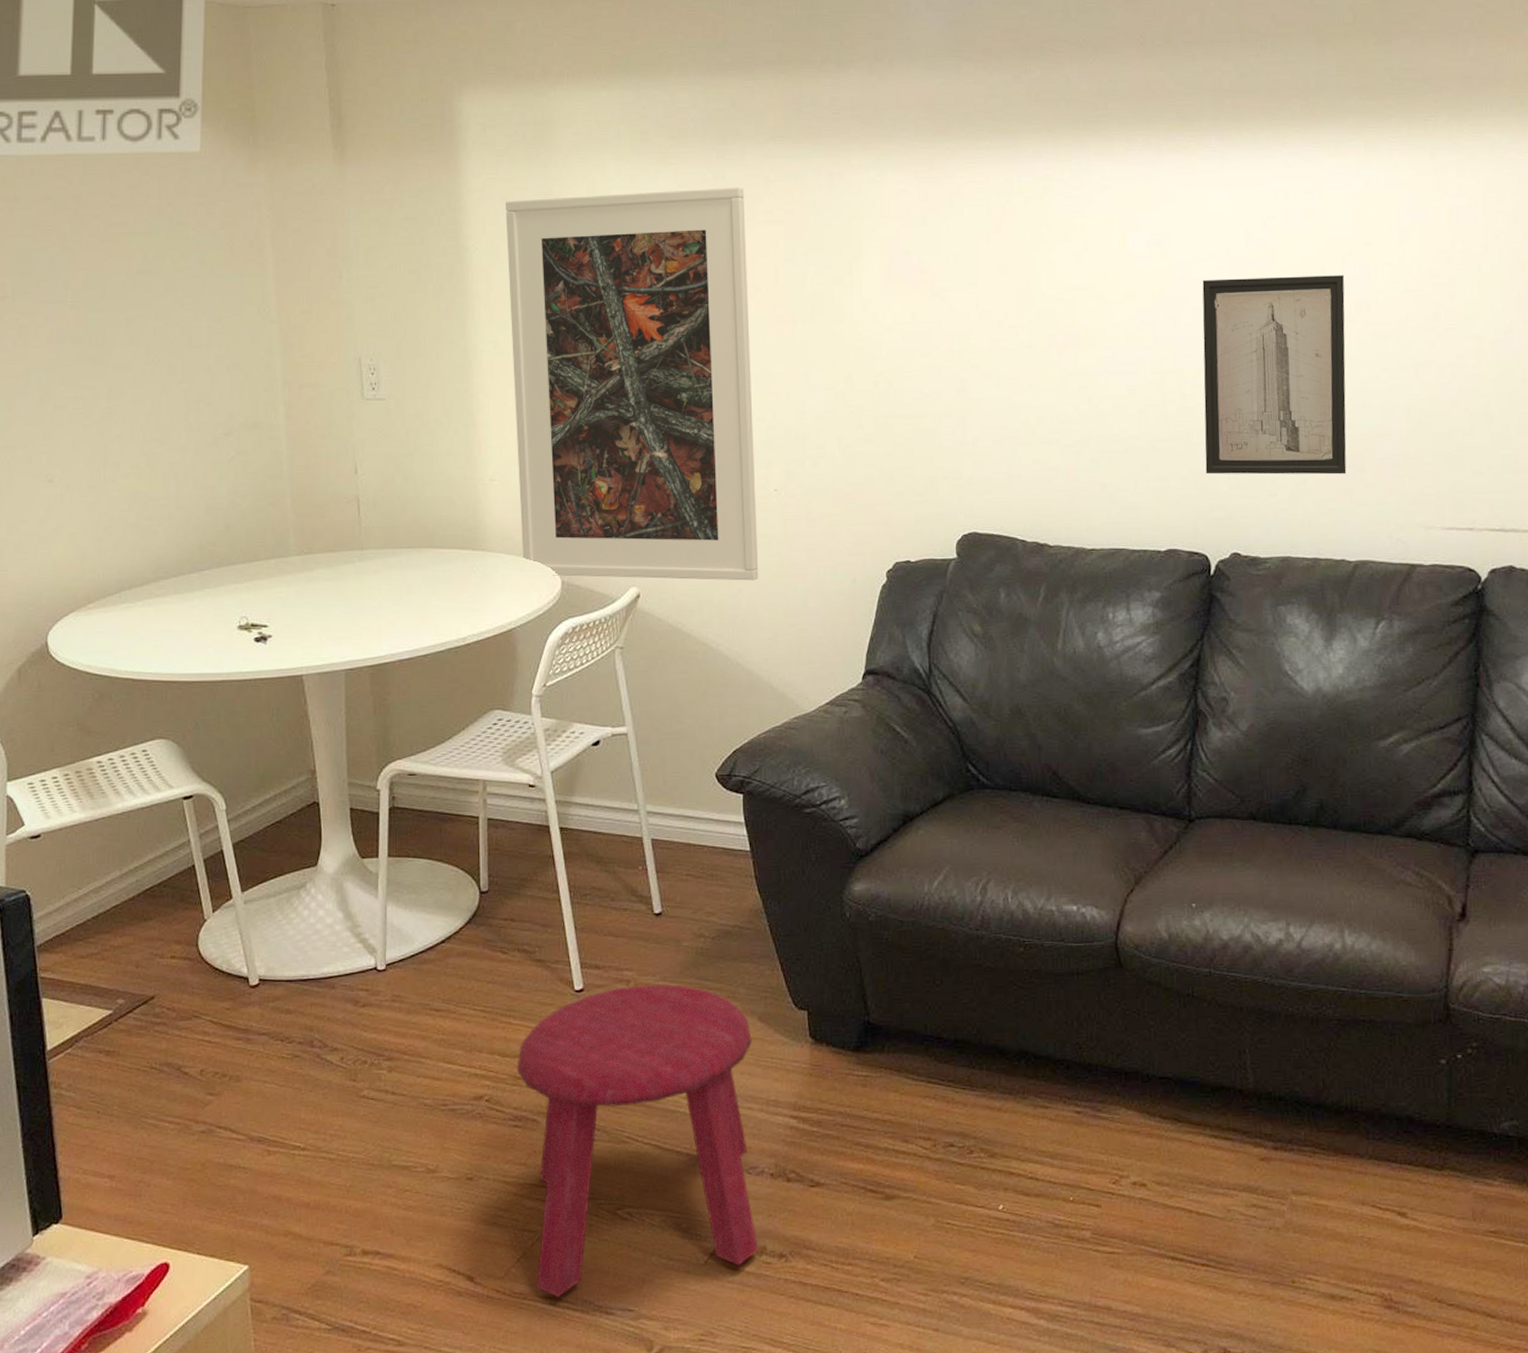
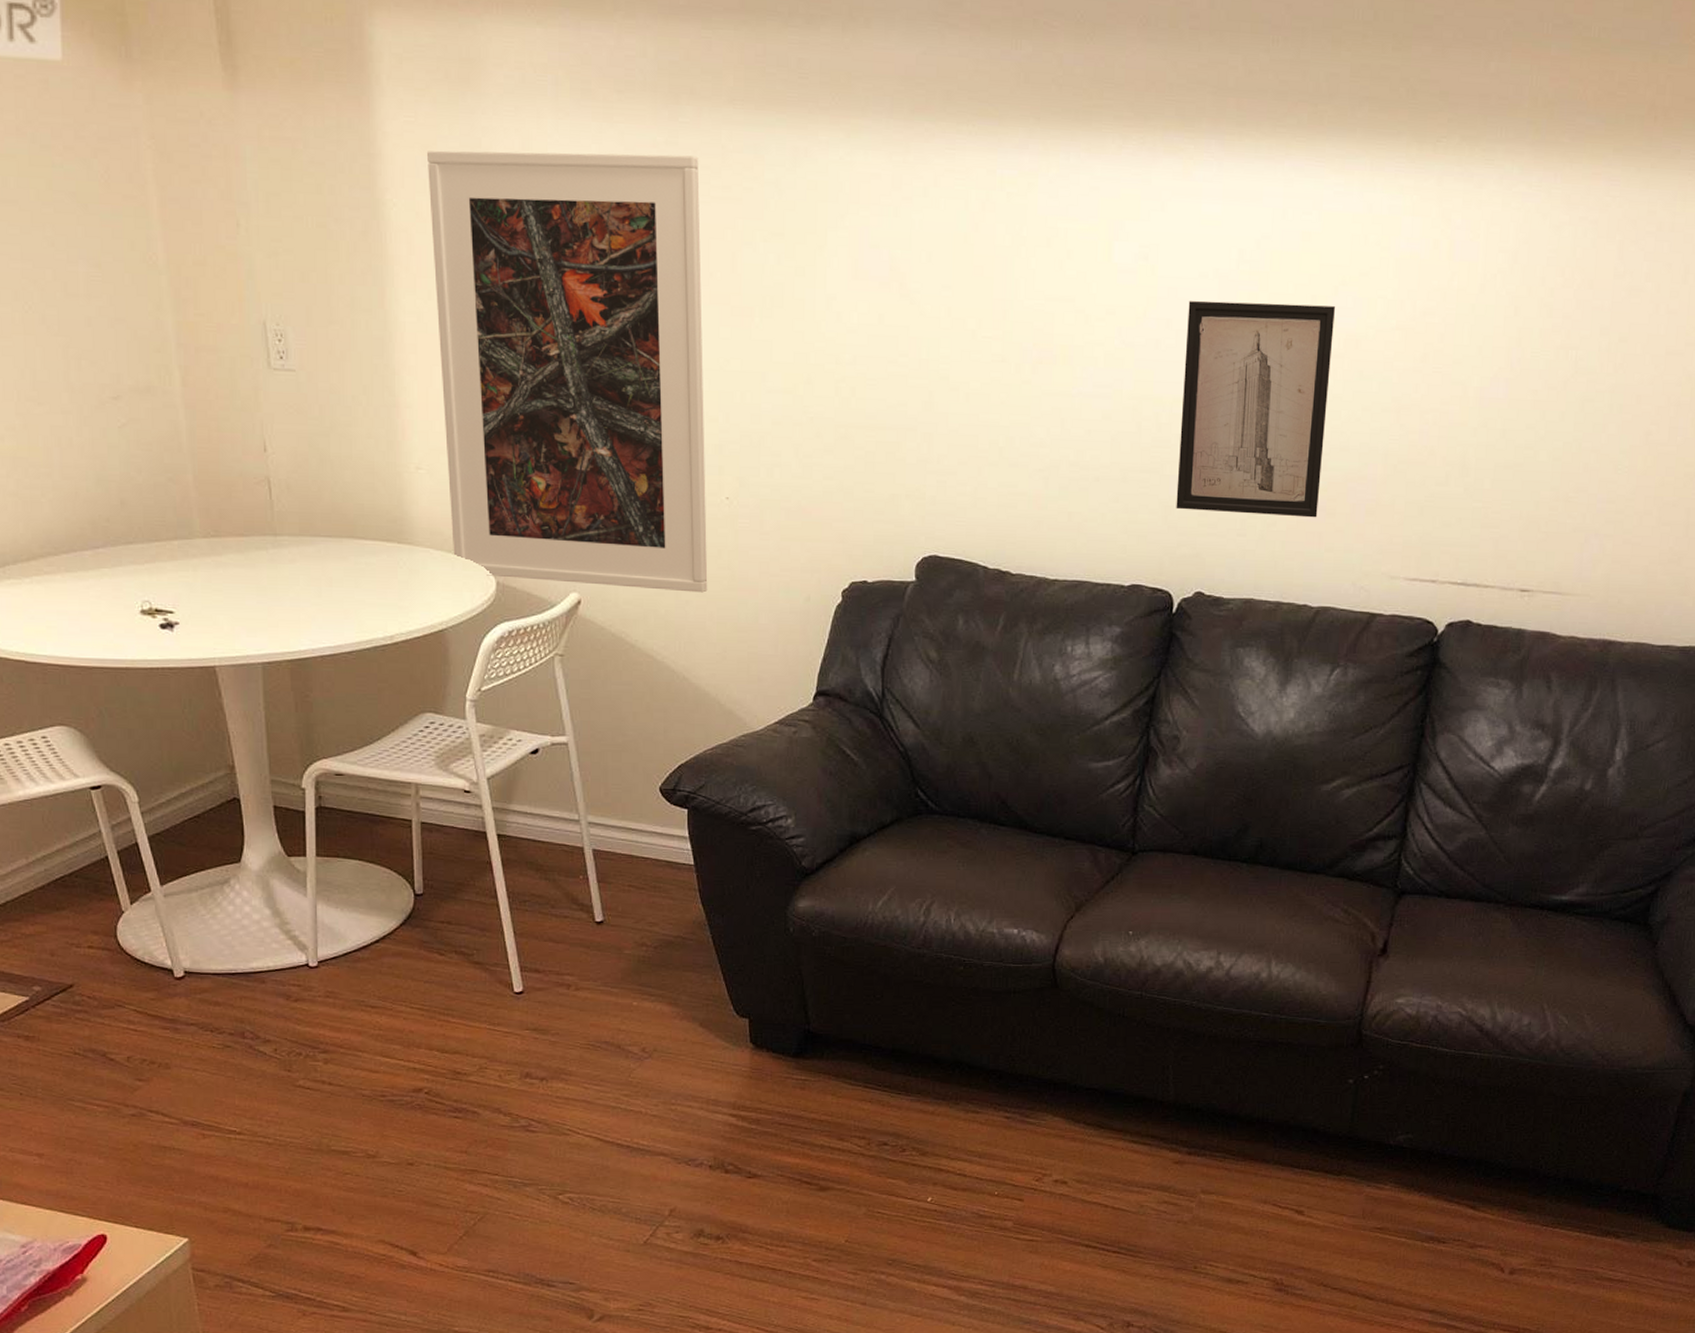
stool: present [516,984,758,1297] -> none [456,989,696,1271]

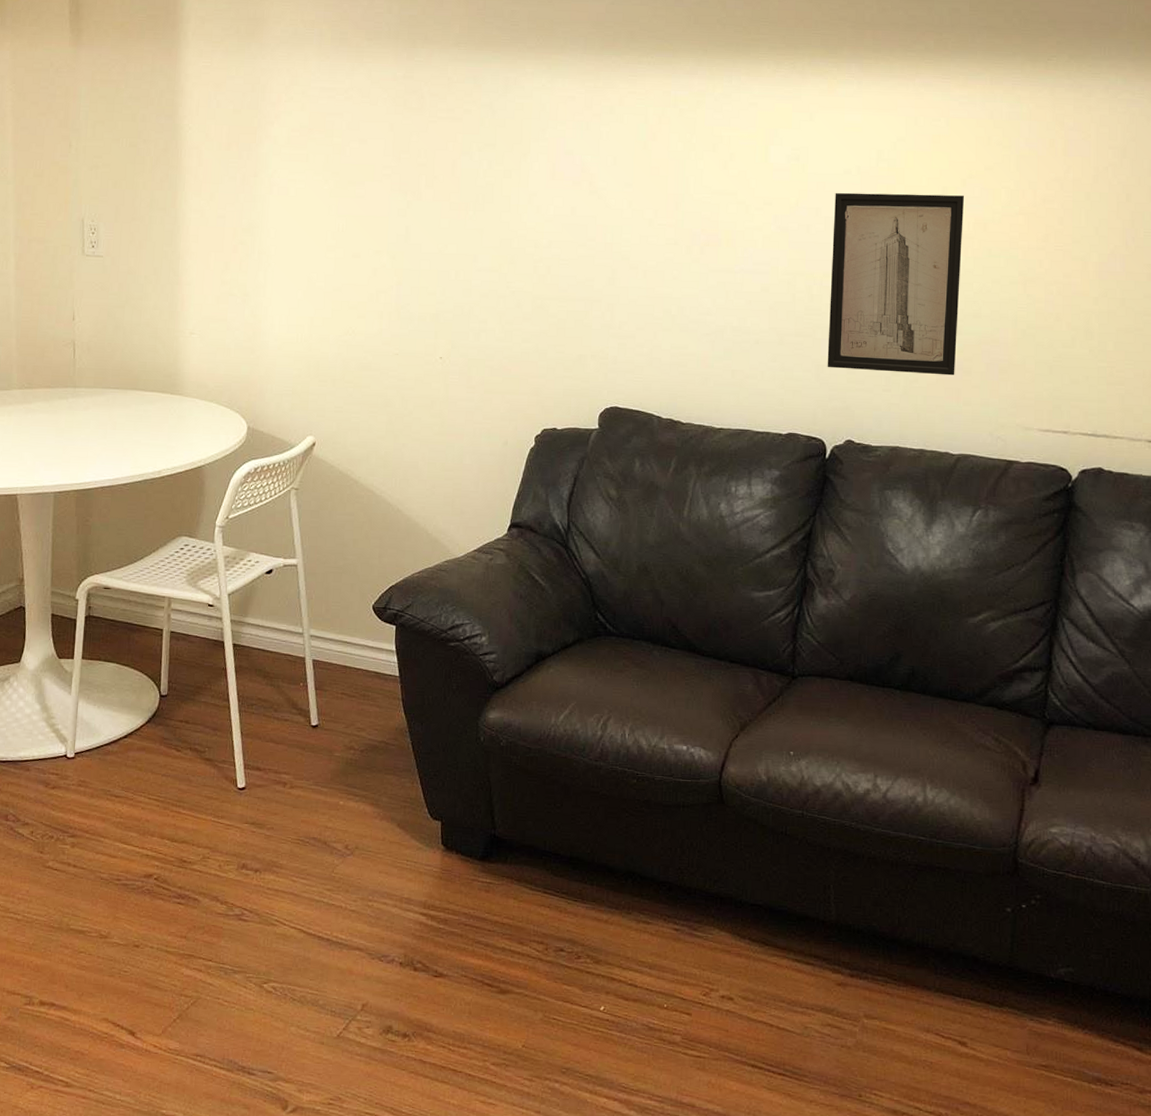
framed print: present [427,150,708,593] -> none [214,85,429,437]

